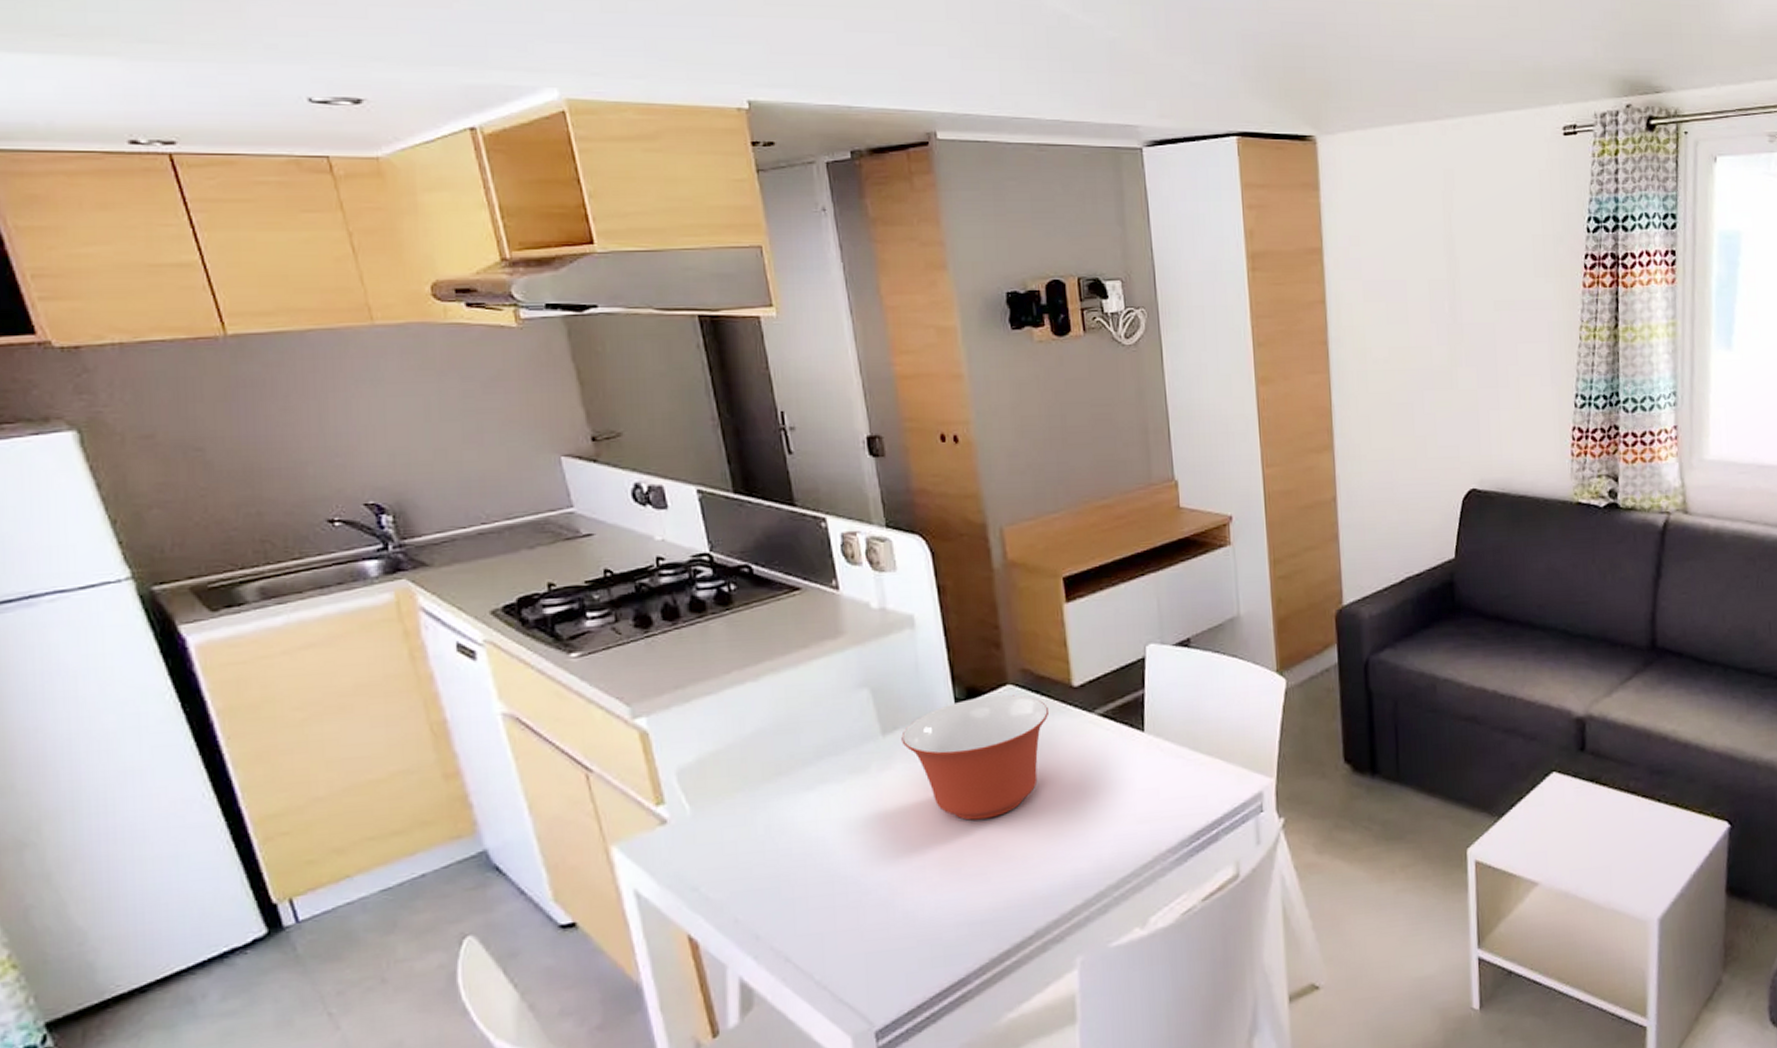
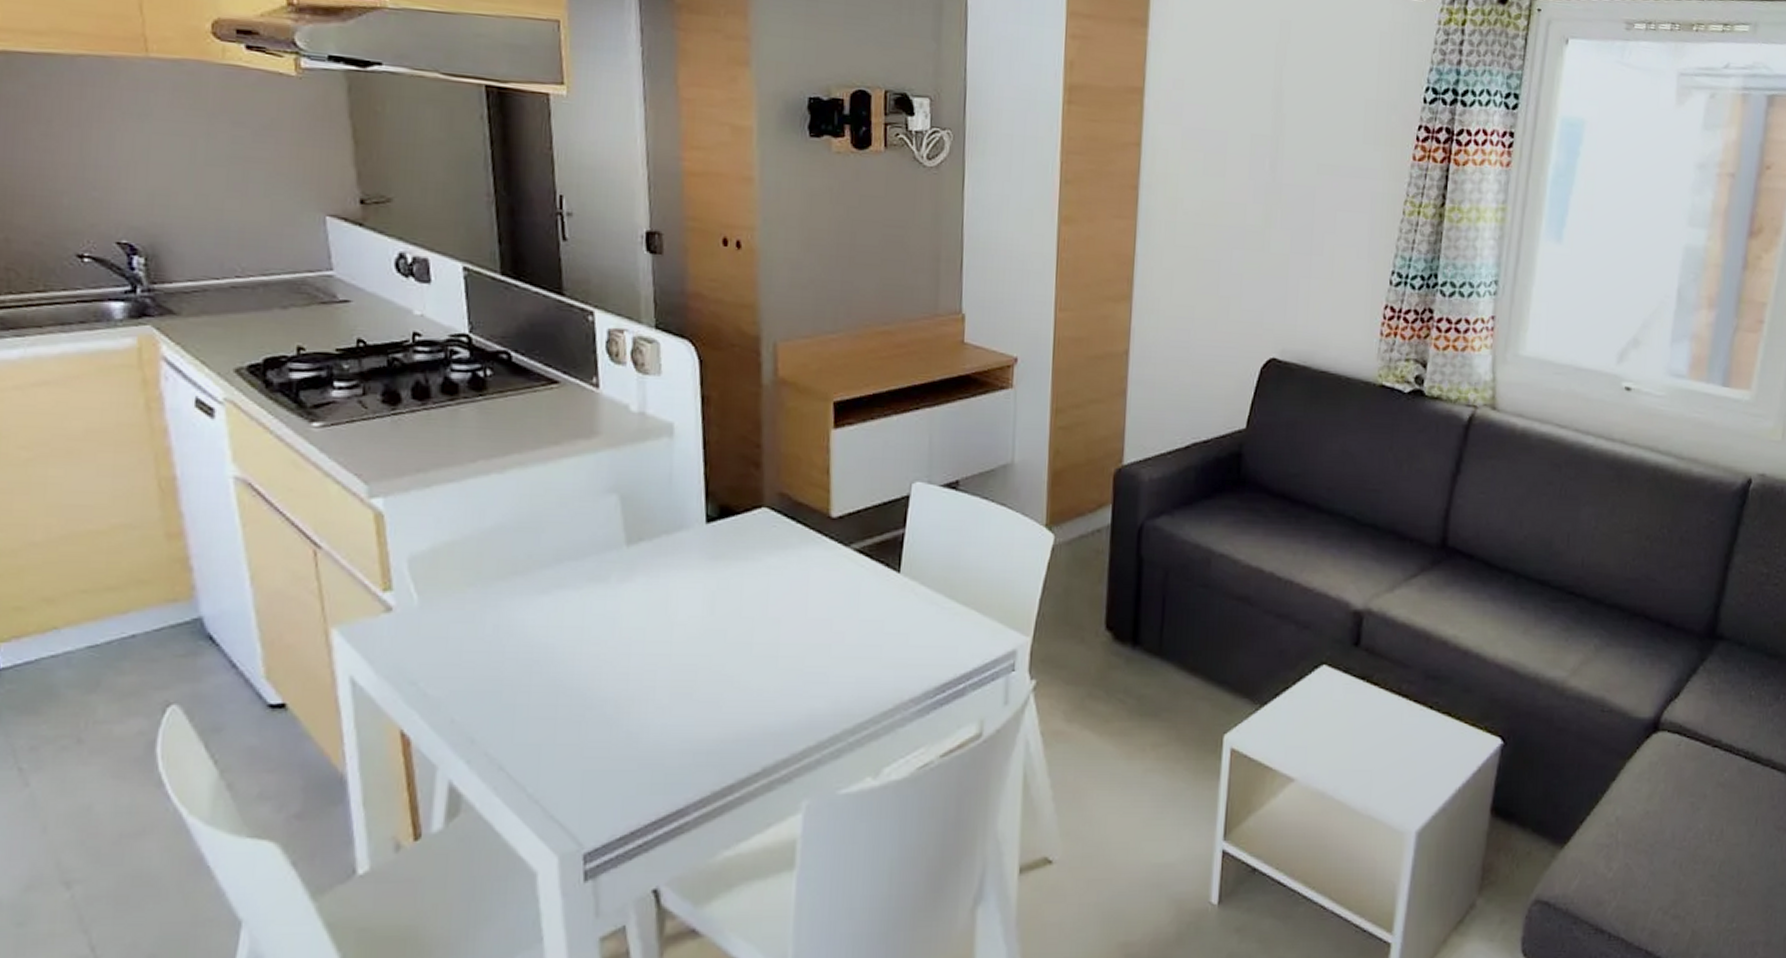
mixing bowl: present [901,695,1048,821] -> none [646,516,803,645]

